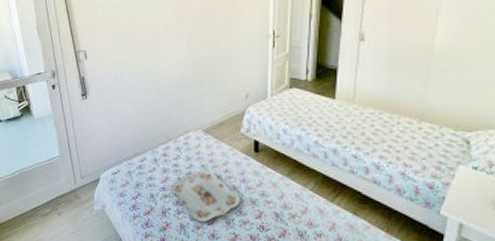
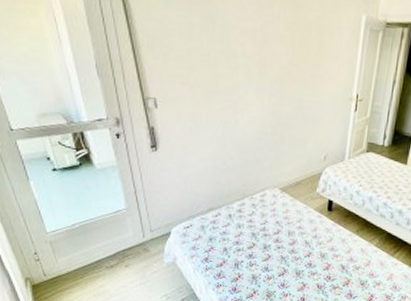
serving tray: present [170,170,241,222] -> none [244,226,311,274]

